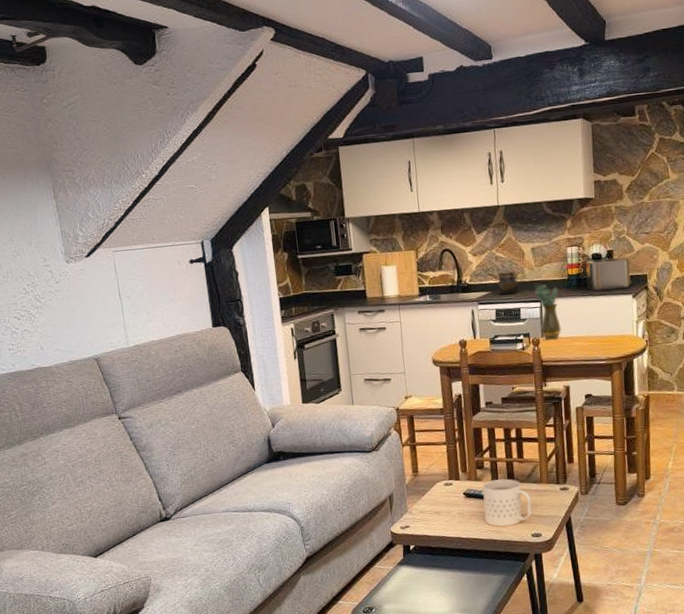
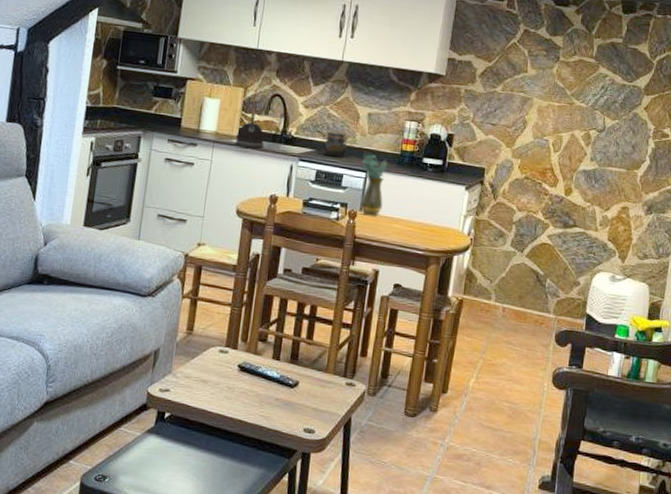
kettle: none [418,269,444,304] -> present [236,111,264,149]
mug: present [482,479,533,527] -> none [255,357,312,415]
toaster: present [586,257,633,292] -> none [419,139,471,179]

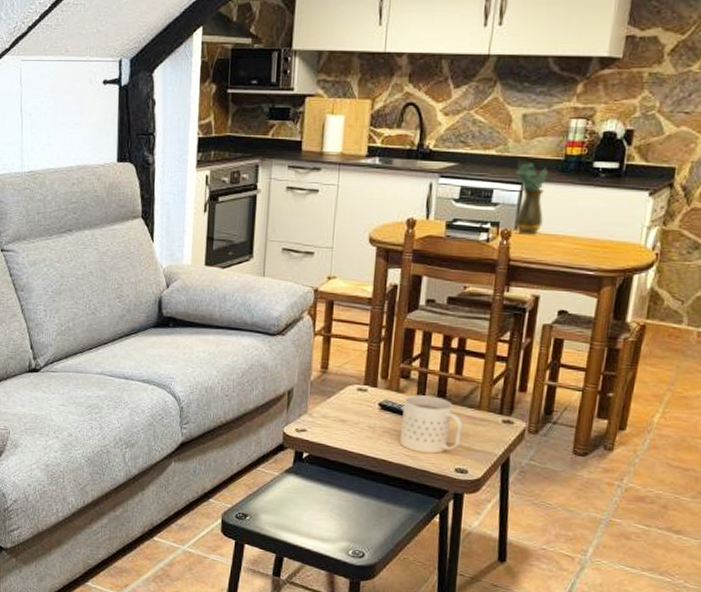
kettle: present [236,111,264,149] -> none [365,125,398,167]
mug: none [255,357,312,415] -> present [399,394,463,454]
jar: present [321,130,348,158] -> none [465,139,499,170]

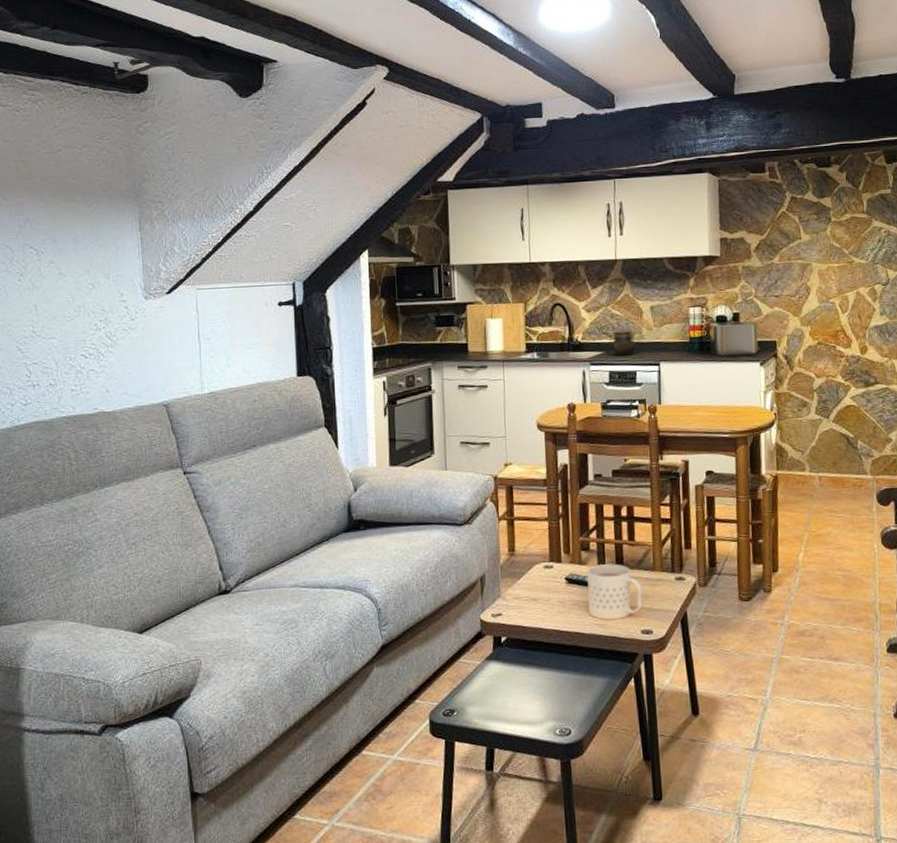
jar: none [465,139,499,170] -> present [608,329,636,356]
vase: present [515,158,549,236] -> none [652,343,681,409]
toaster: none [588,139,656,182] -> present [709,320,761,357]

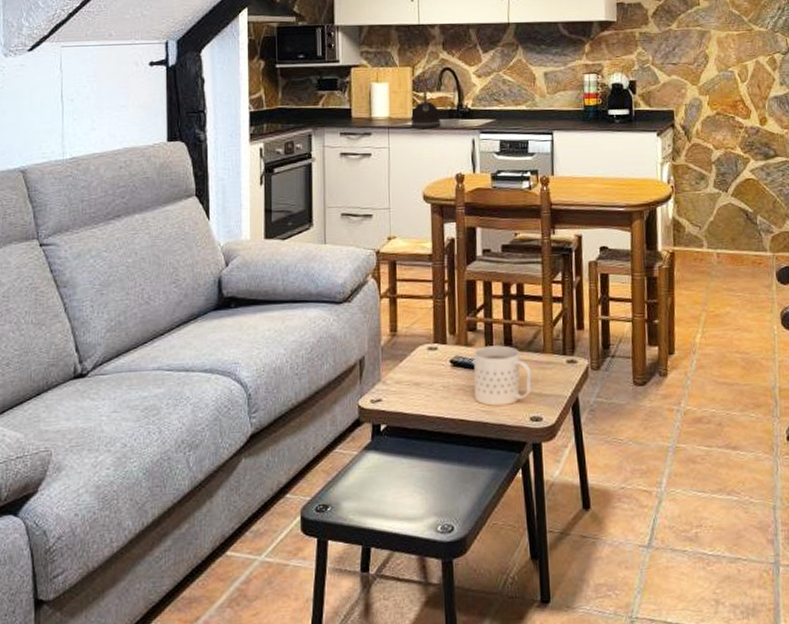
kettle: none [524,324,553,361] -> present [411,90,441,128]
jar: present [608,329,636,356] -> none [499,96,528,124]
toaster: present [709,320,761,357] -> none [604,89,658,127]

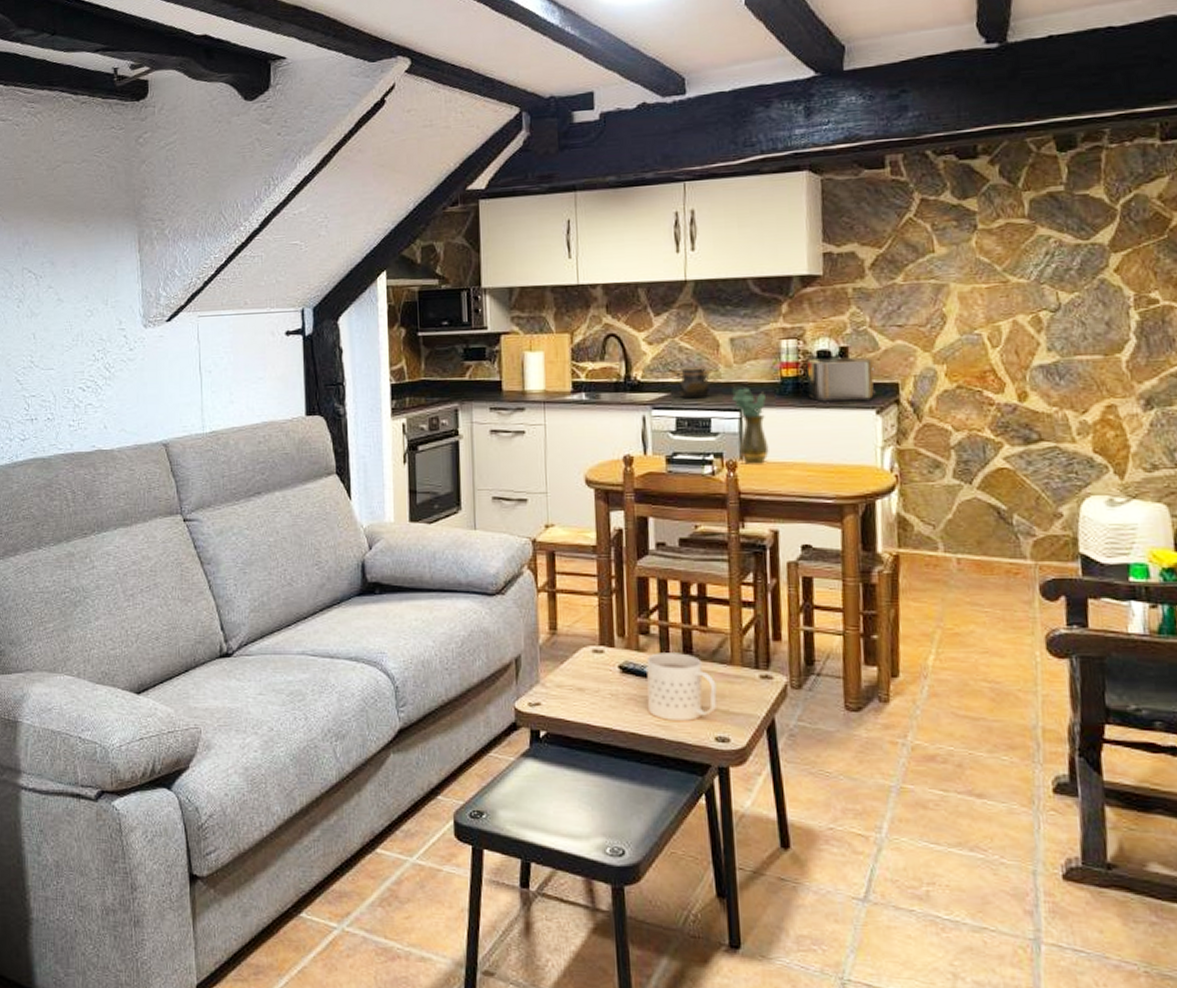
kettle: present [411,90,441,128] -> none [570,359,605,403]
jar: none [499,96,528,124] -> present [675,366,711,399]
vase: none [545,111,575,181] -> present [732,383,769,466]
toaster: none [604,89,658,127] -> present [807,356,877,402]

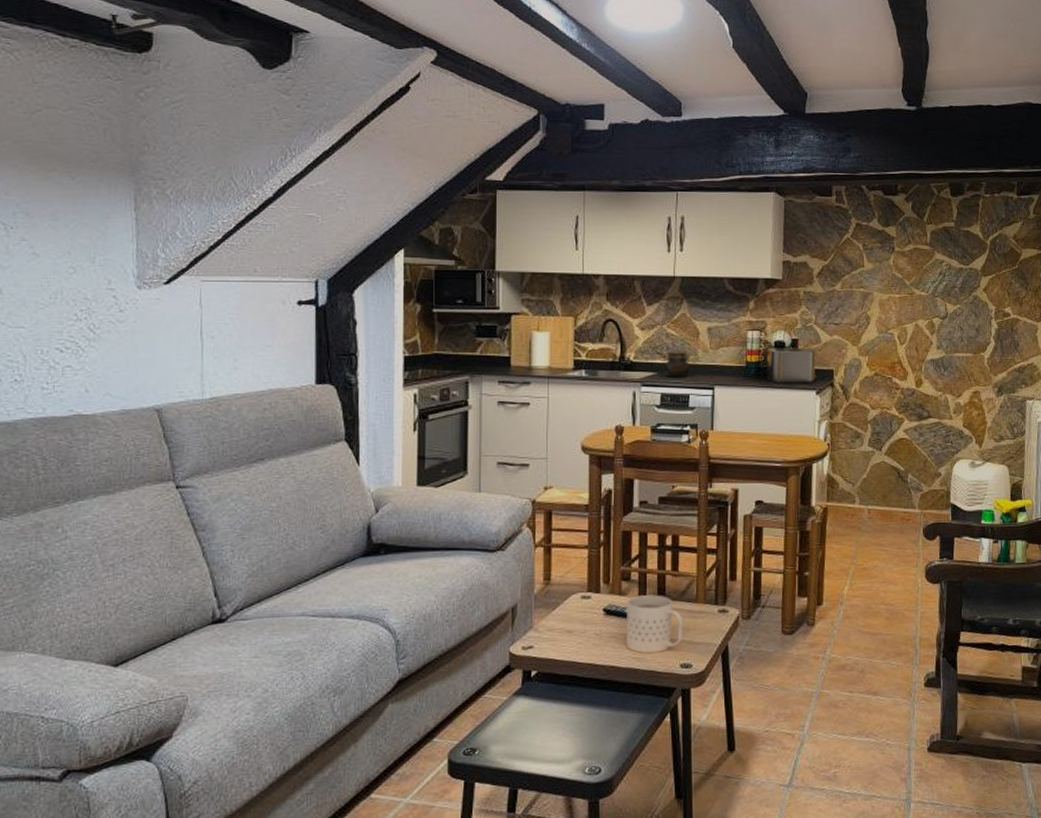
vase: present [732,383,769,466] -> none [707,366,735,435]

